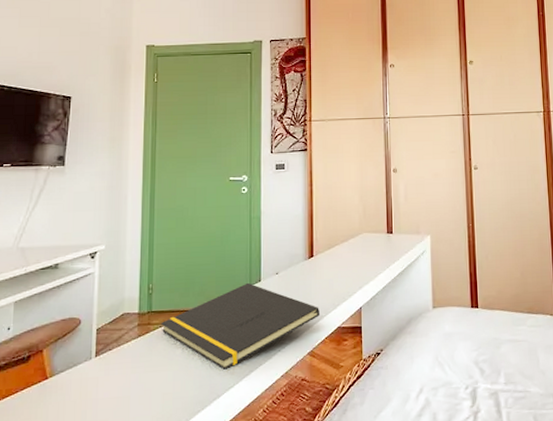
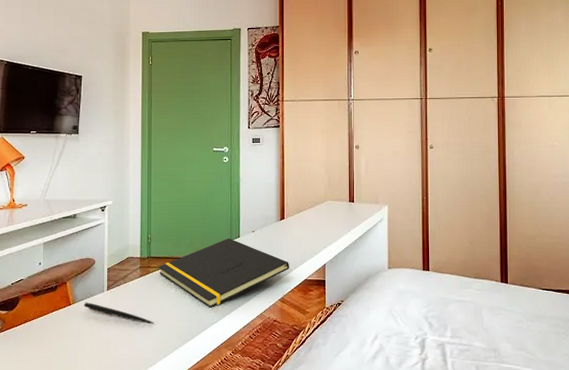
pen: none [64,373,154,395] -> present [83,302,154,324]

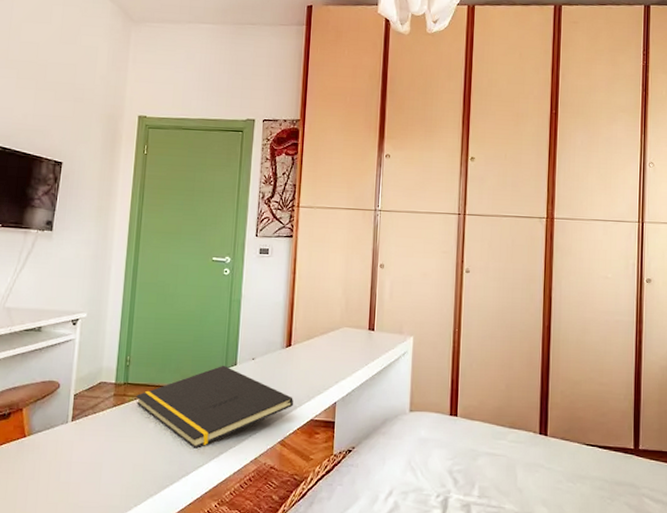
pen: present [83,302,154,324] -> none [41,434,126,465]

